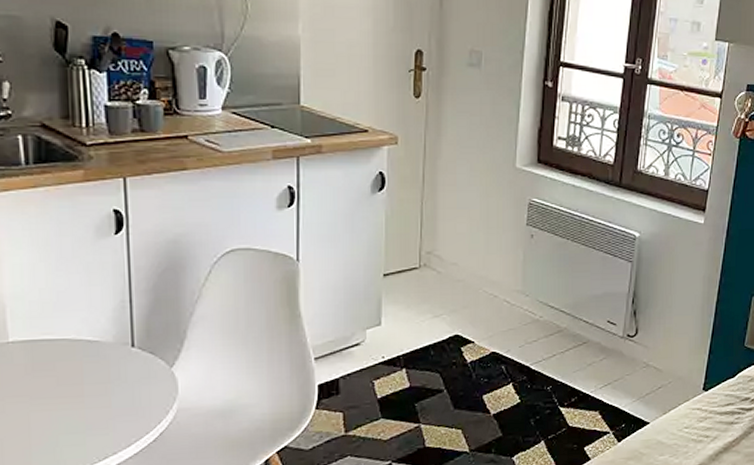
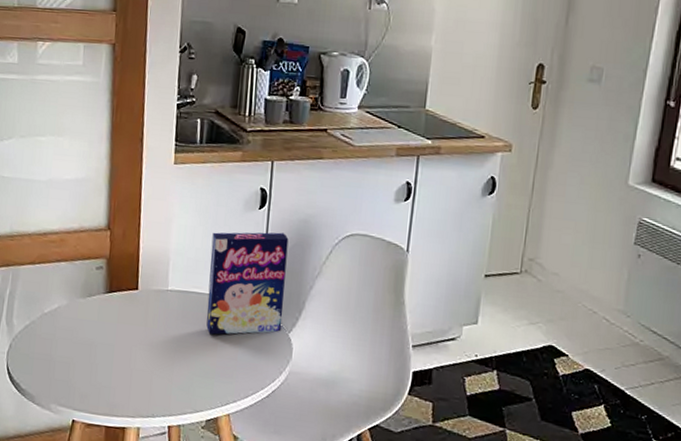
cereal box: none [58,258,162,384] -> present [206,232,289,335]

